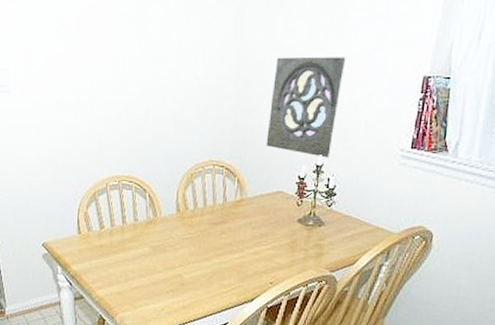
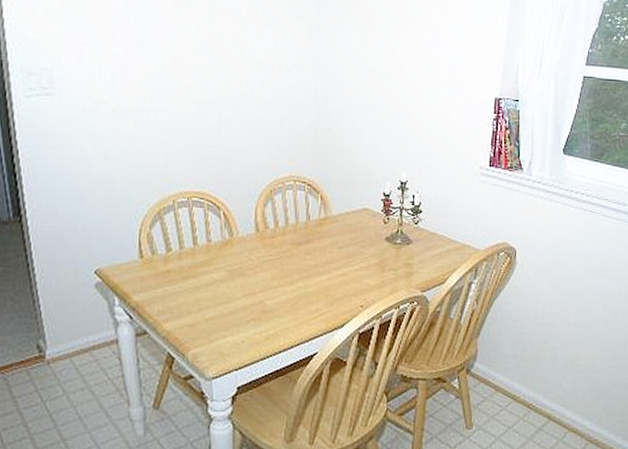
wall ornament: present [266,56,346,158] -> none [349,73,422,174]

